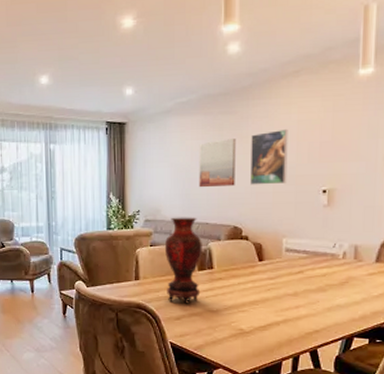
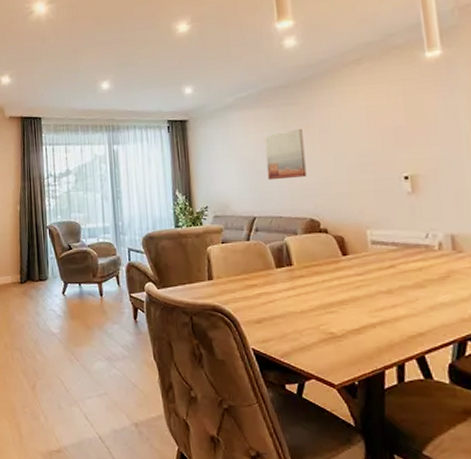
vase: present [164,217,202,305] -> none [236,211,281,306]
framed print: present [250,128,288,185] -> none [318,116,363,175]

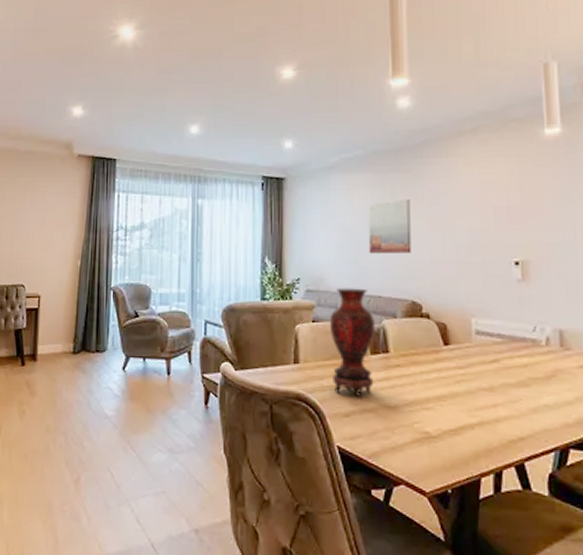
vase: none [236,211,281,306] -> present [329,288,375,398]

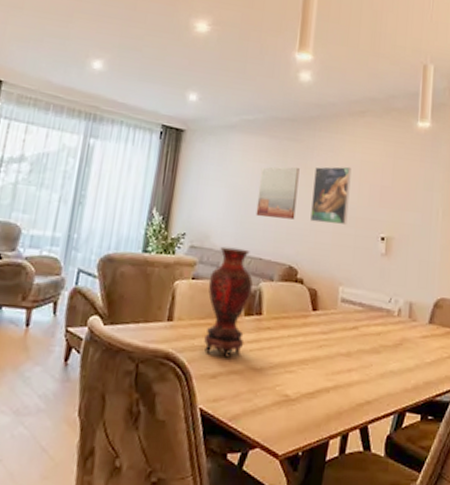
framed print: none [428,190,472,254] -> present [310,166,352,225]

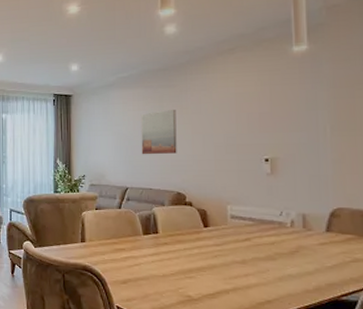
vase: present [204,246,253,359] -> none [109,182,147,269]
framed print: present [310,166,352,225] -> none [191,101,228,153]

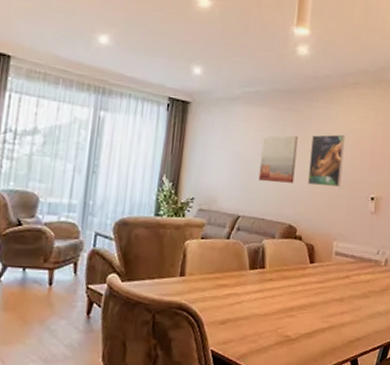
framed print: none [191,101,228,153] -> present [308,134,345,188]

